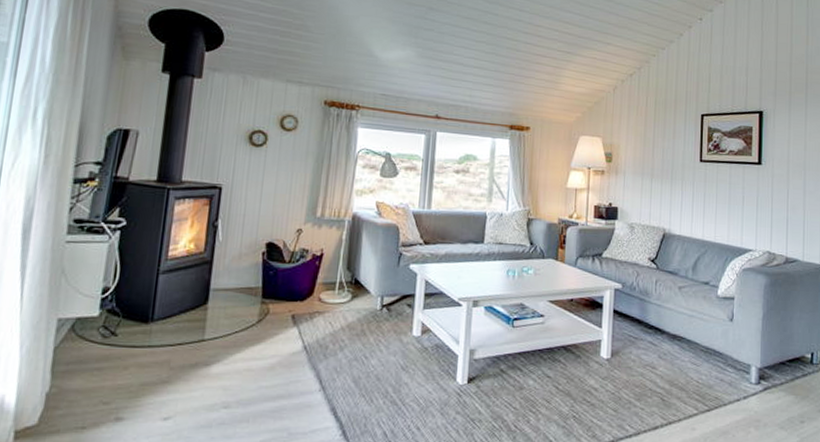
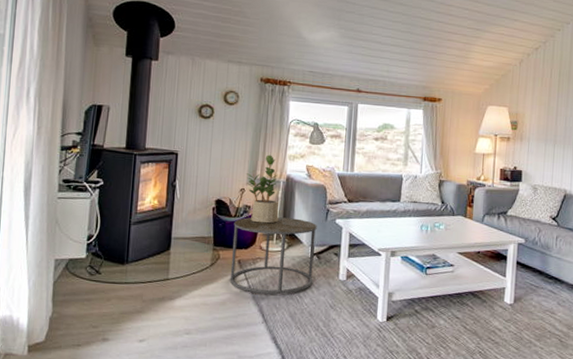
side table: none [280,262,388,356] -> present [229,217,317,295]
potted plant: none [304,189,343,271] -> present [246,154,279,224]

